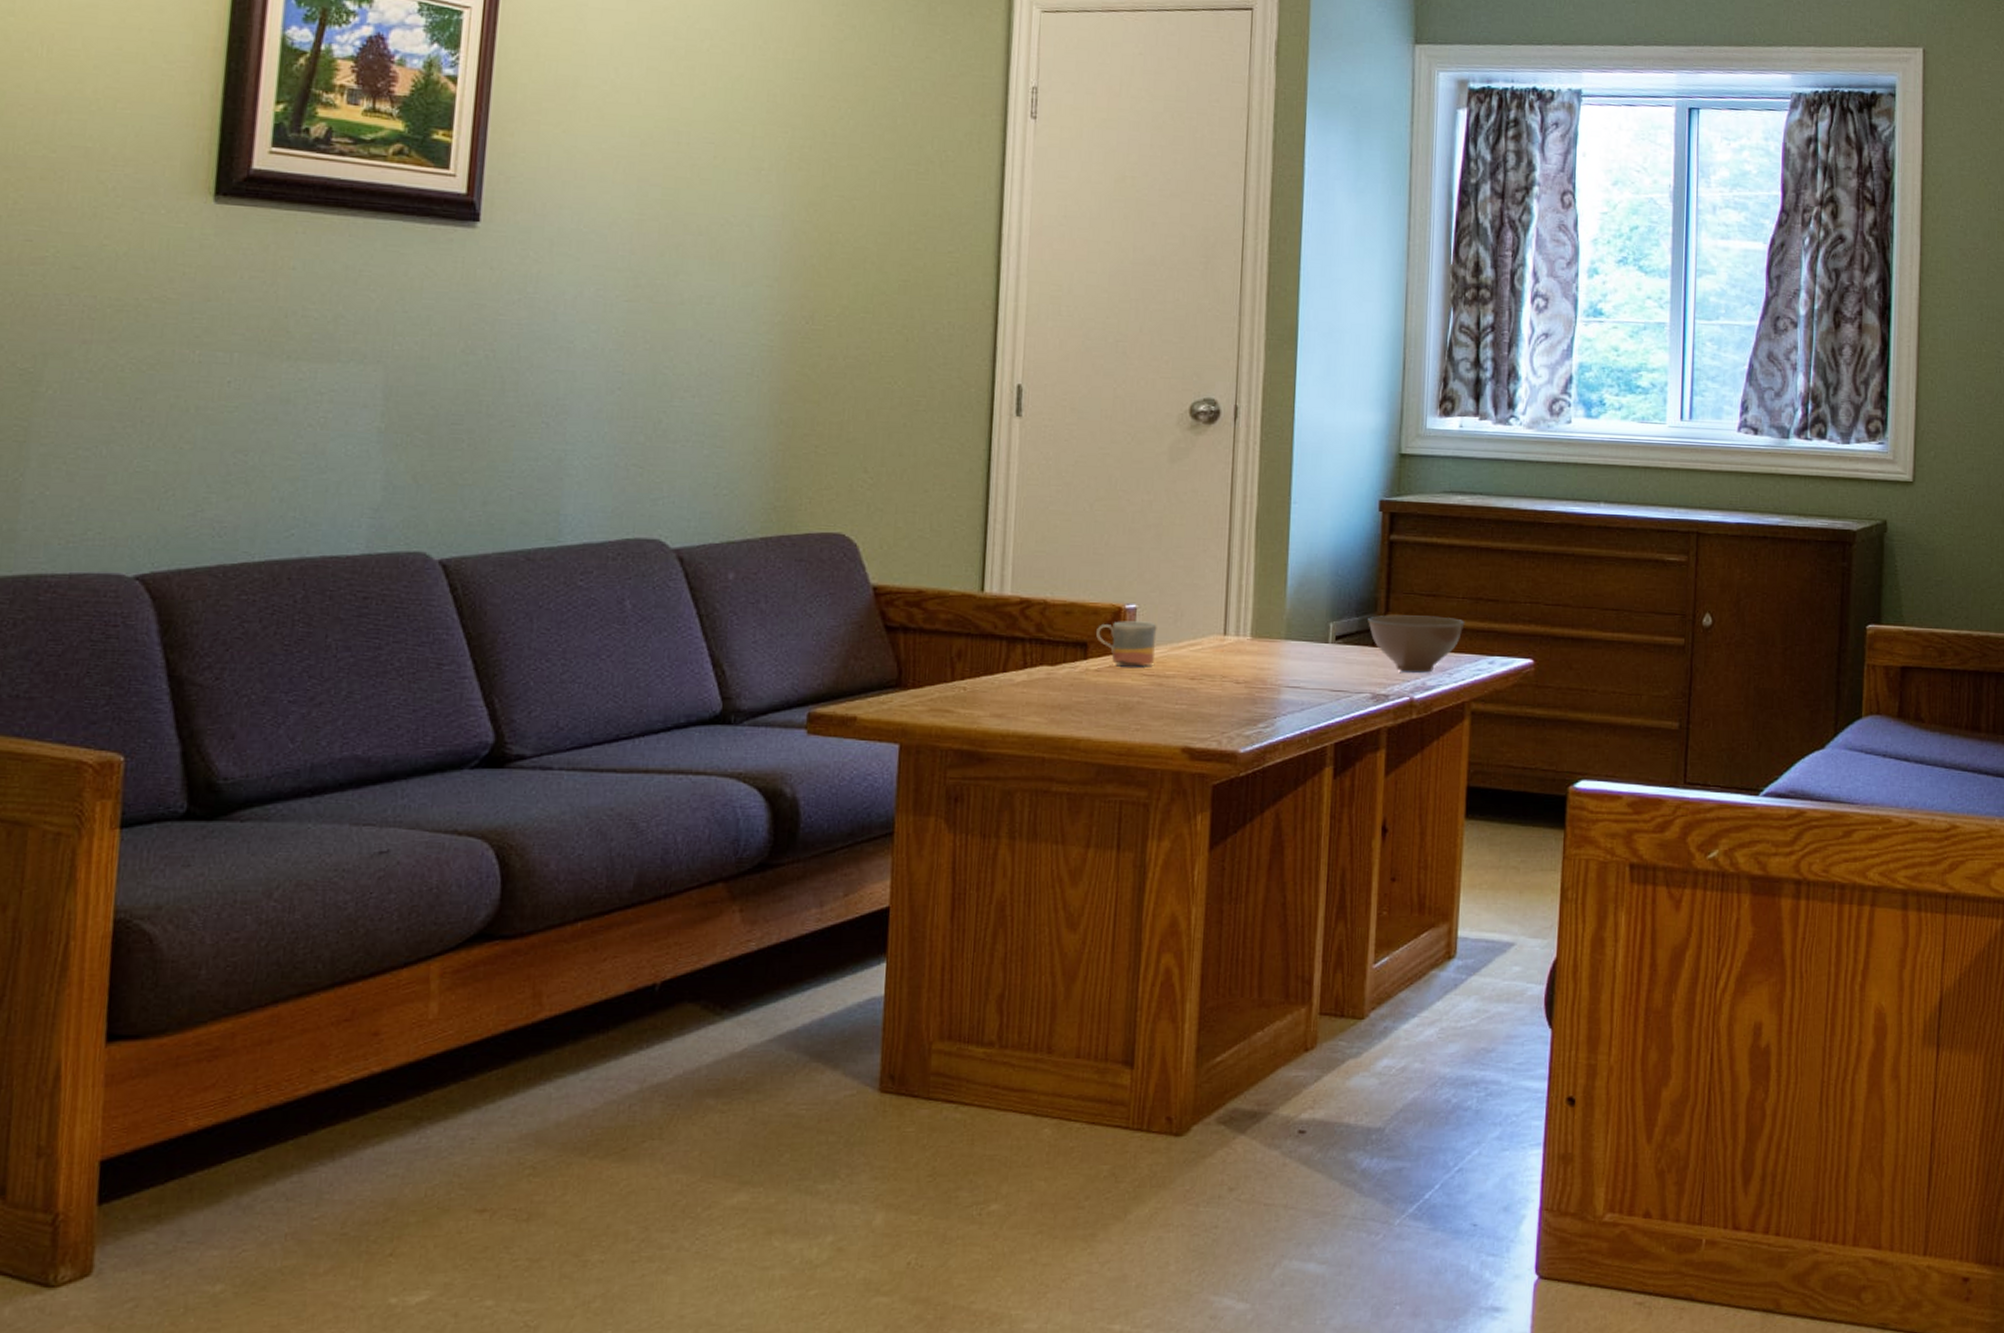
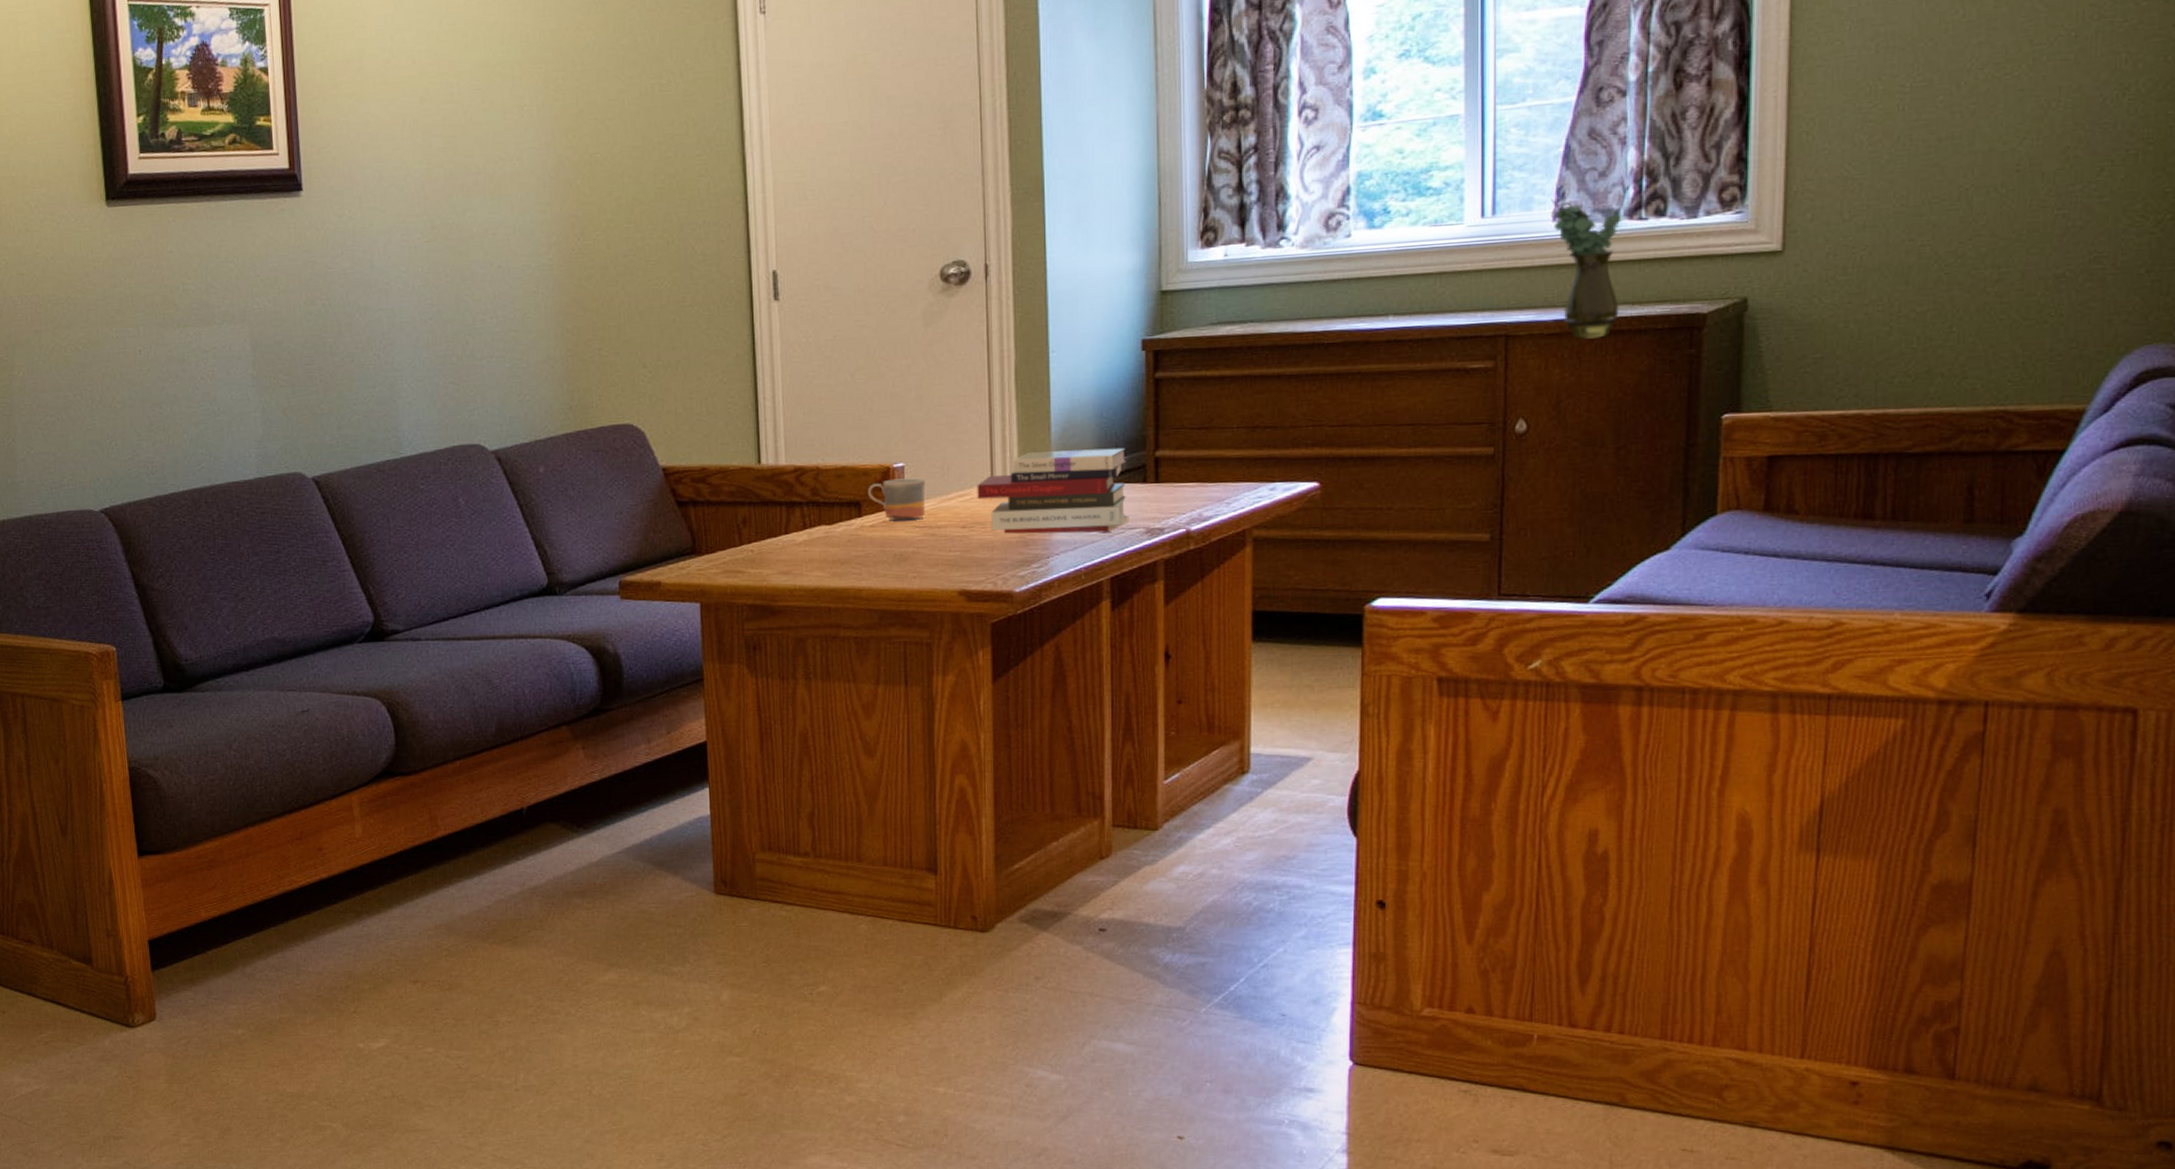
books: none [1208,605,1357,696] -> present [977,447,1129,534]
bowl: present [1368,615,1465,673] -> none [1137,448,1241,505]
vase: none [1737,411,1791,544] -> present [1551,199,1620,339]

